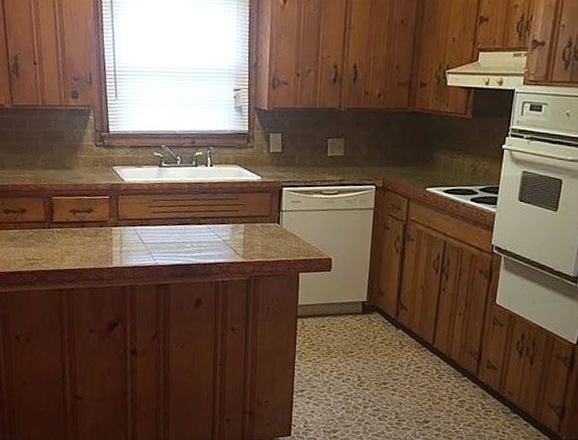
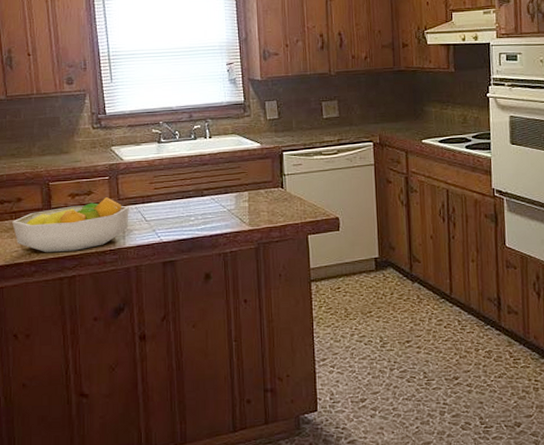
fruit bowl: none [16,216,127,265] -> present [12,197,129,253]

